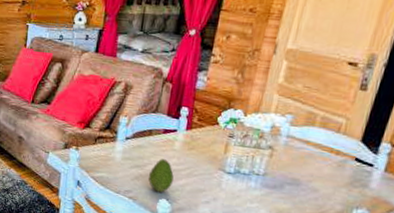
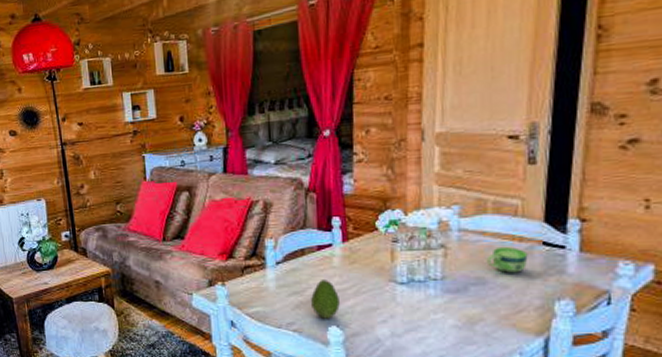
cup: none [304,156,341,181] -> present [486,246,528,273]

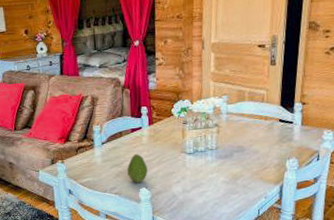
cup: present [486,246,528,273] -> none [244,123,270,142]

